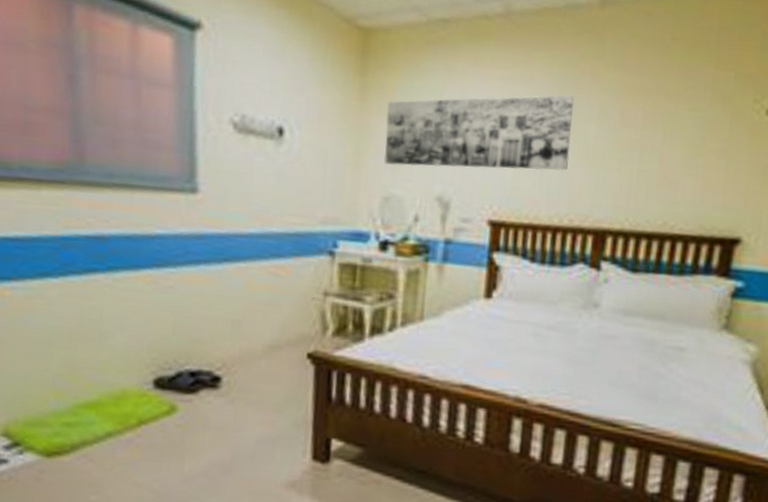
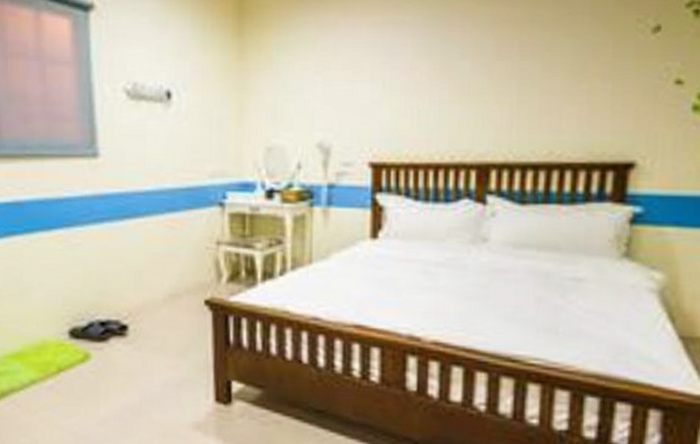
wall art: present [384,94,574,171] -> none [264,33,446,118]

